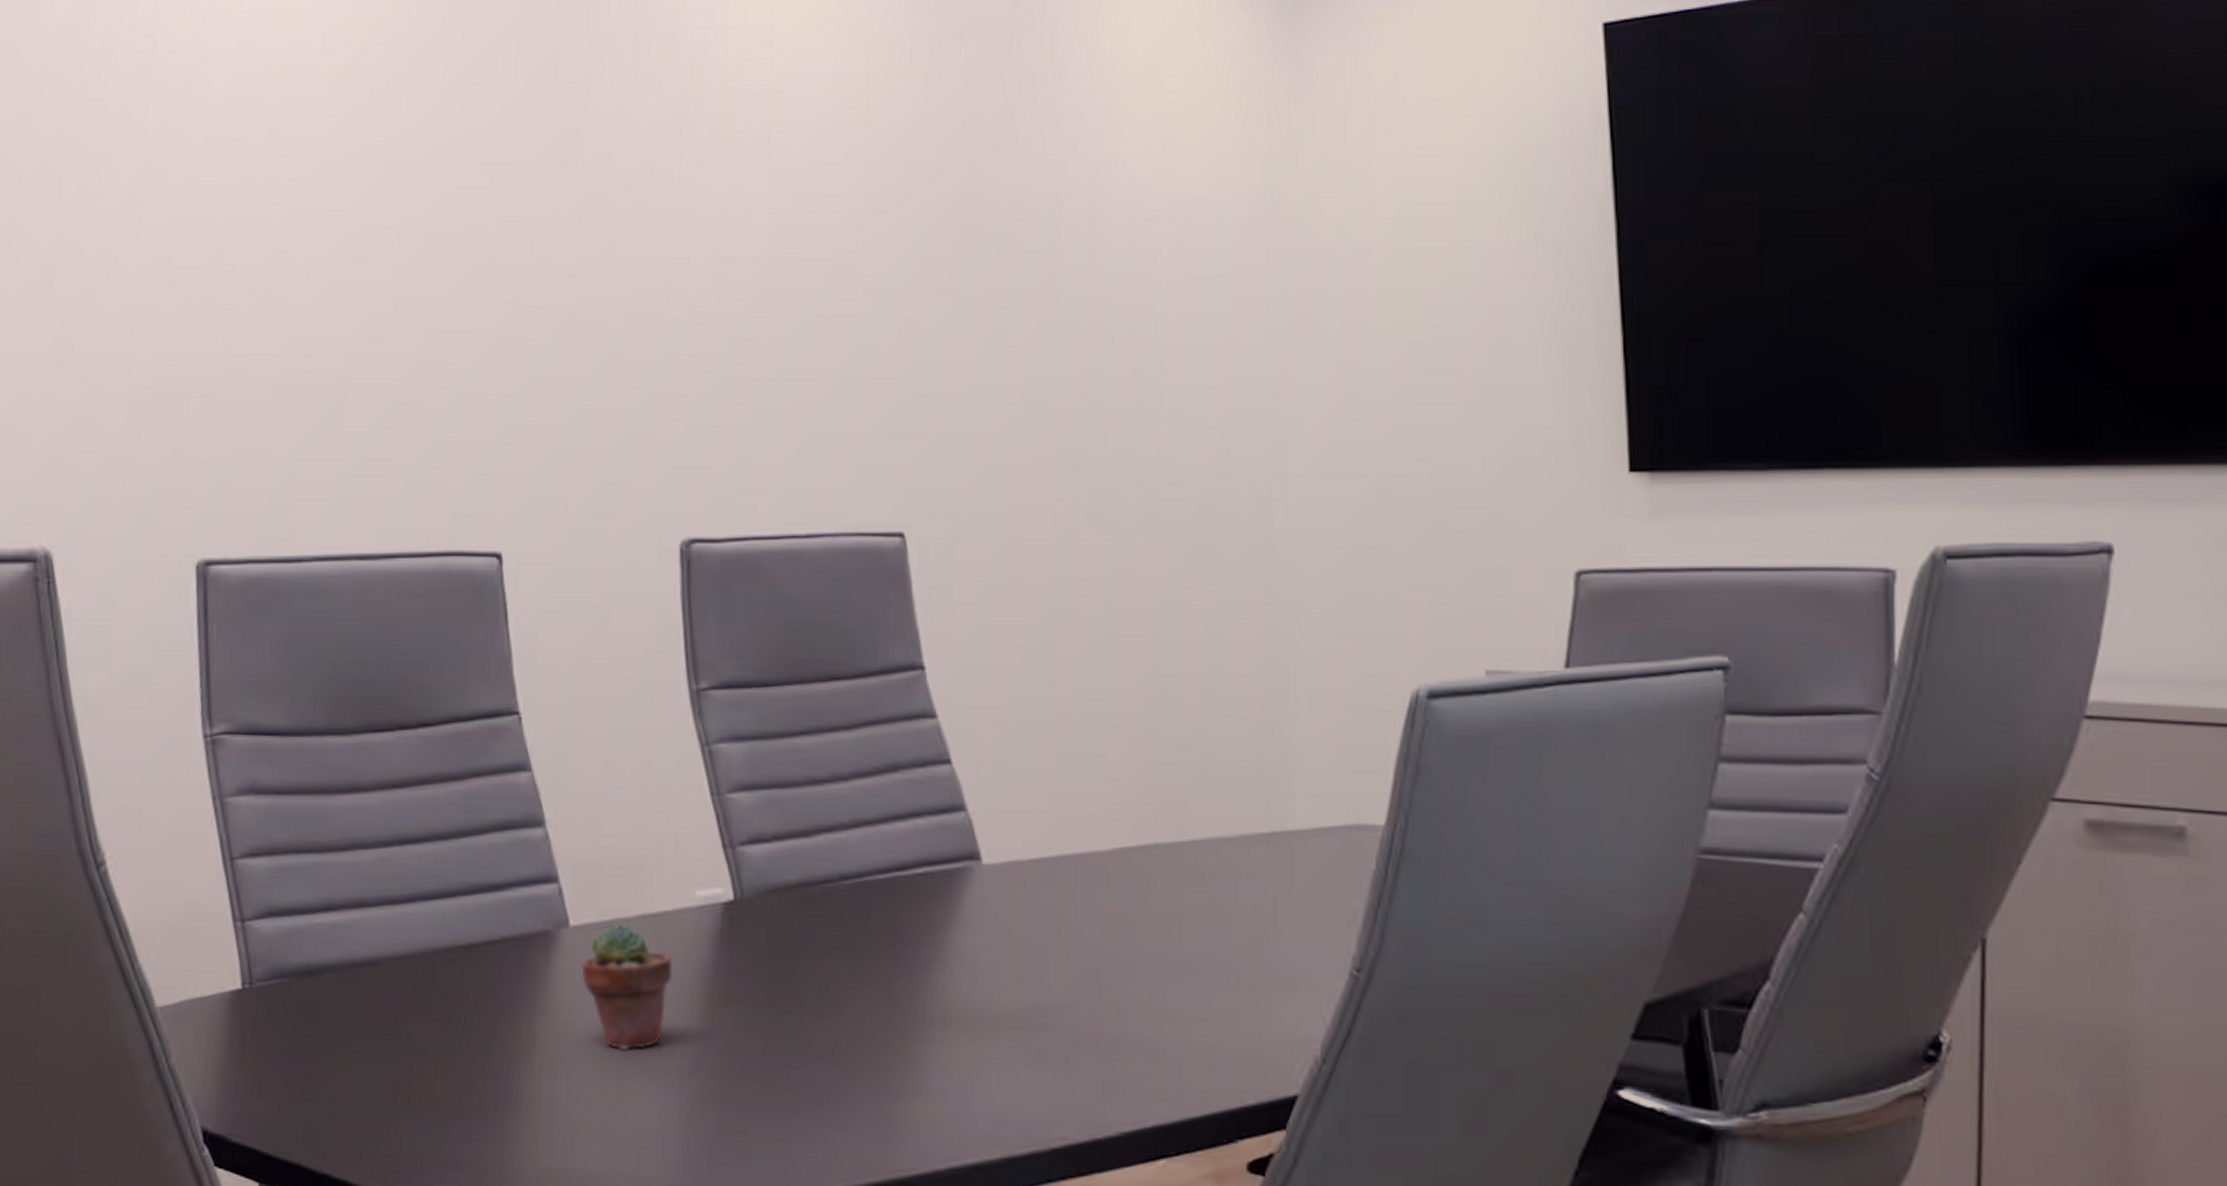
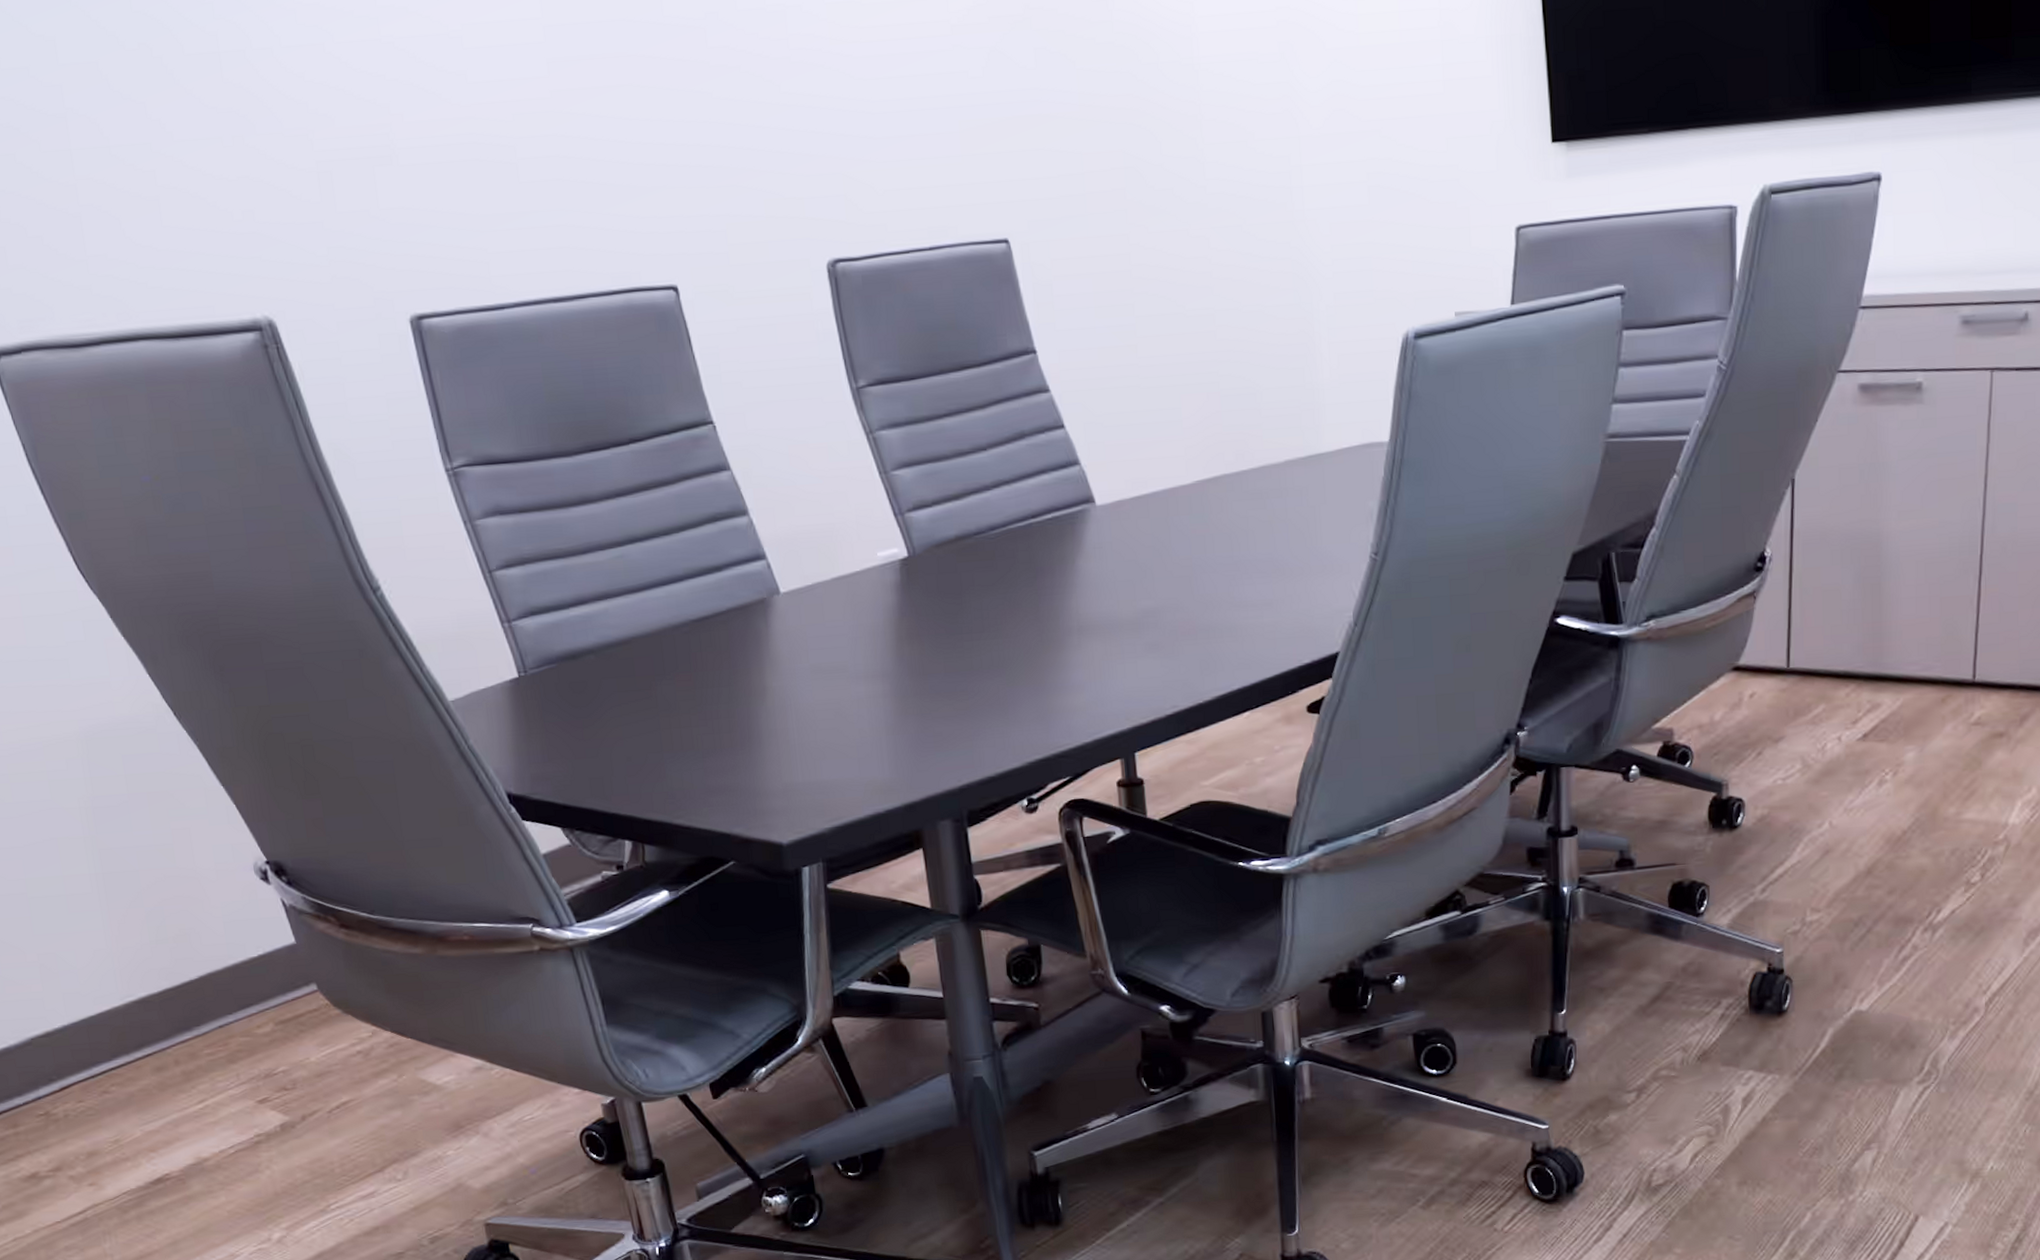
potted succulent: present [581,925,673,1050] -> none [794,586,868,685]

